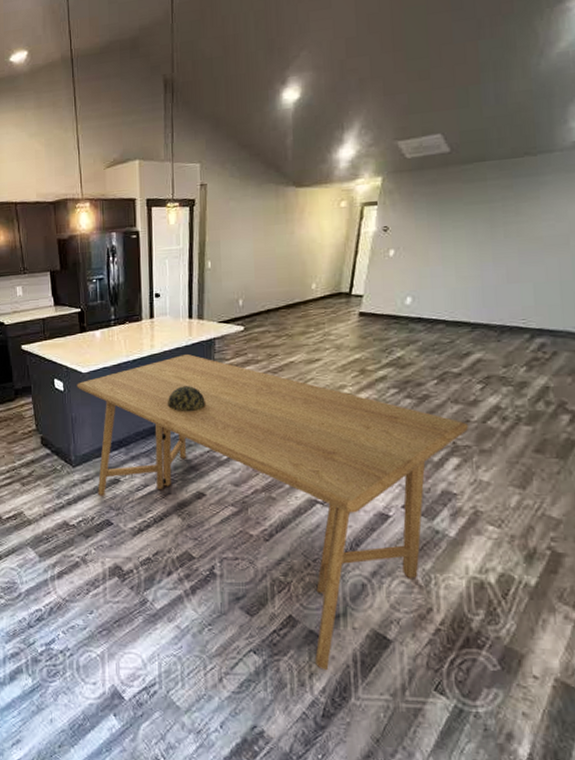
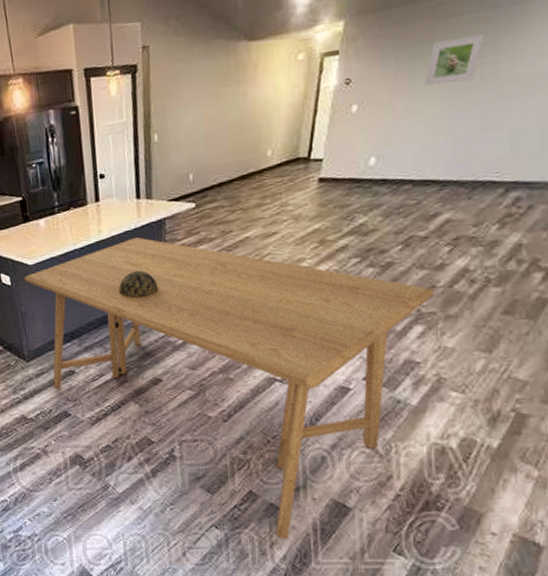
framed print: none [454,197,506,238] -> present [424,33,484,86]

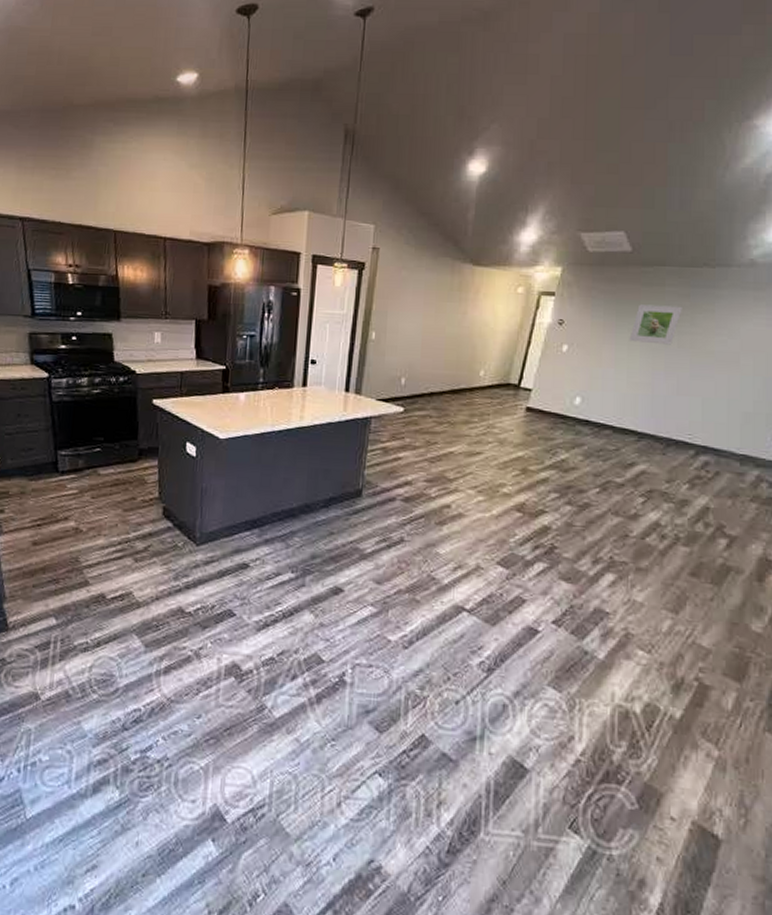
dining table: present [24,236,435,539] -> none [211,430,628,799]
decorative bowl: present [118,270,158,299] -> none [311,466,354,496]

